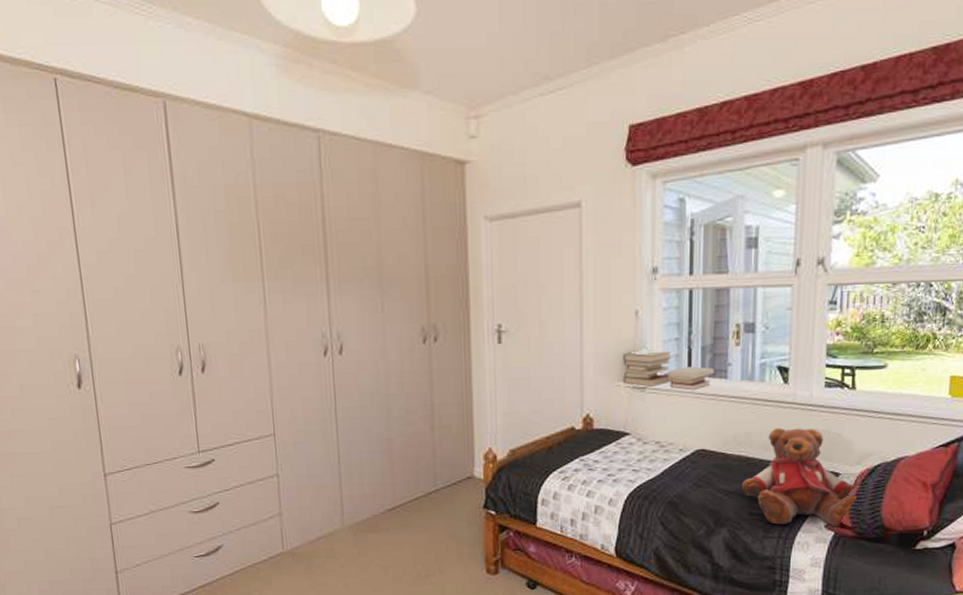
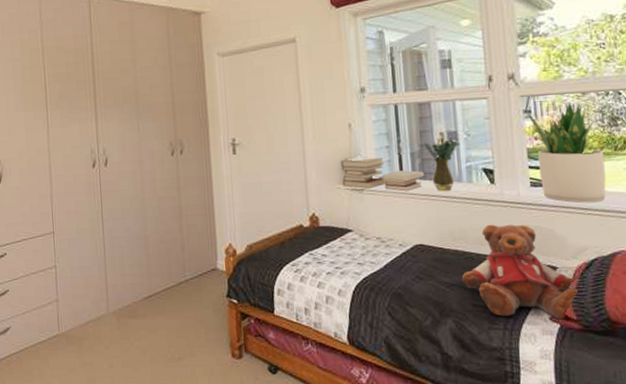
vase: none [718,329,756,392] -> present [424,137,460,192]
planter: none [831,294,904,406] -> present [526,103,606,203]

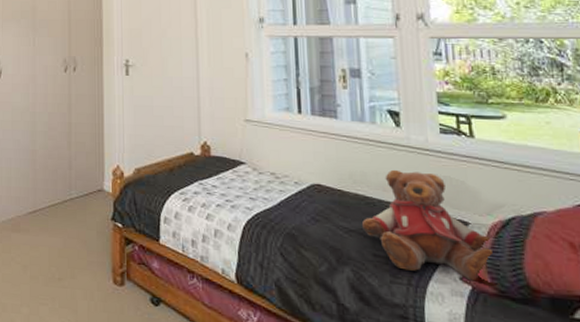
books: present [341,157,386,189] -> none [236,88,283,121]
books: present [381,170,424,192] -> none [278,104,324,128]
vase: present [424,137,460,192] -> none [325,74,363,132]
planter: present [526,103,606,203] -> none [436,48,526,157]

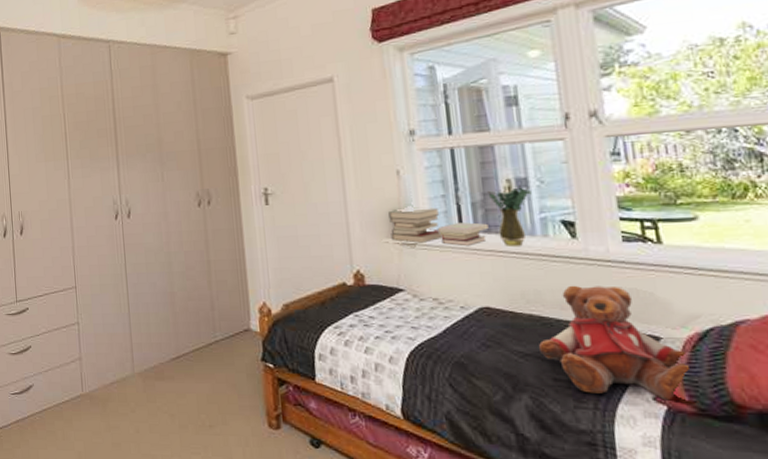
books: none [236,88,283,121] -> present [388,207,443,243]
books: none [278,104,324,128] -> present [437,222,489,247]
vase: none [325,74,363,132] -> present [488,184,532,248]

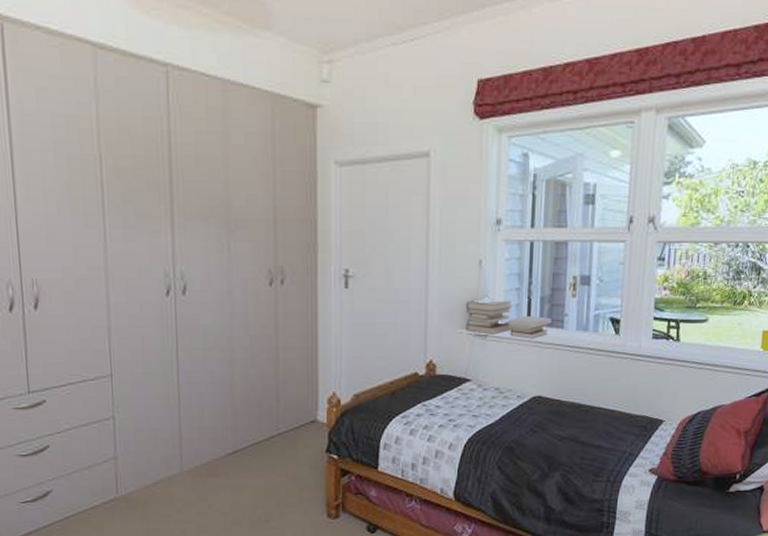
vase: present [488,184,532,248] -> none [556,282,591,341]
teddy bear: present [539,285,699,406] -> none [575,376,679,475]

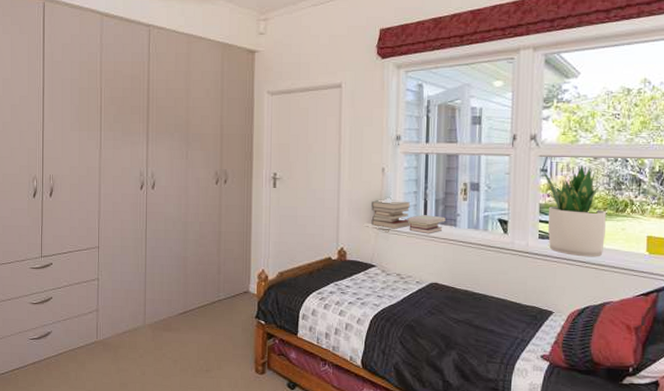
planter: none [659,253,724,357] -> present [542,166,606,257]

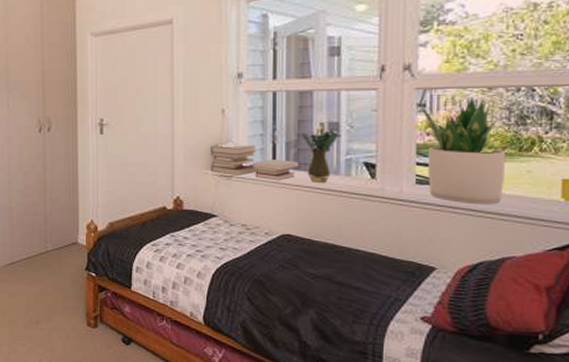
vase: none [449,188,481,238] -> present [302,128,341,184]

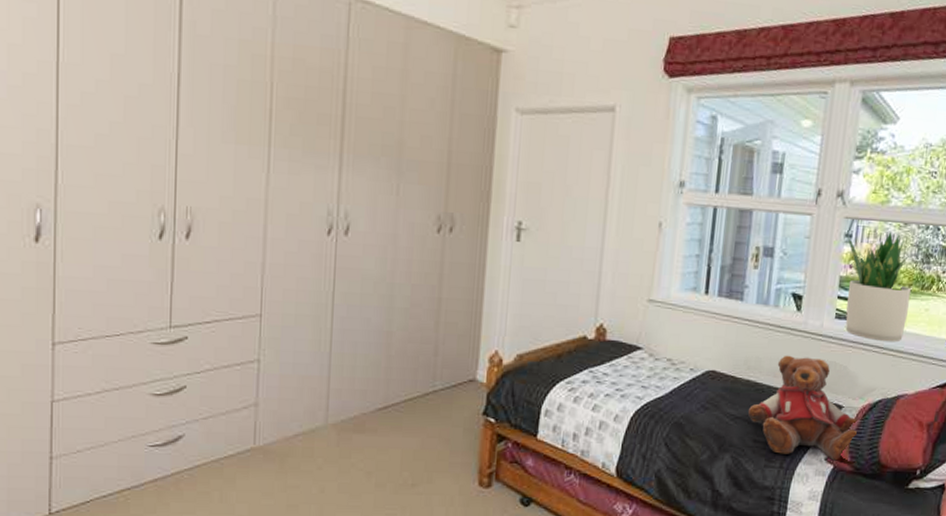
books: present [211,143,256,176] -> none [640,263,690,302]
books: present [252,158,299,181] -> none [685,284,731,310]
vase: present [302,128,341,184] -> none [737,253,774,315]
teddy bear: none [330,219,460,326] -> present [748,355,858,465]

